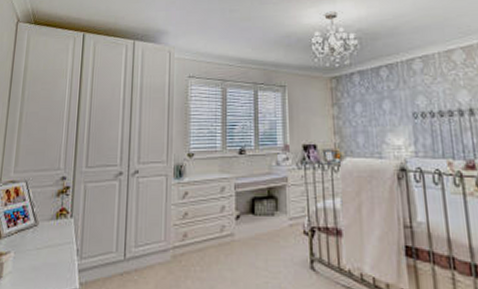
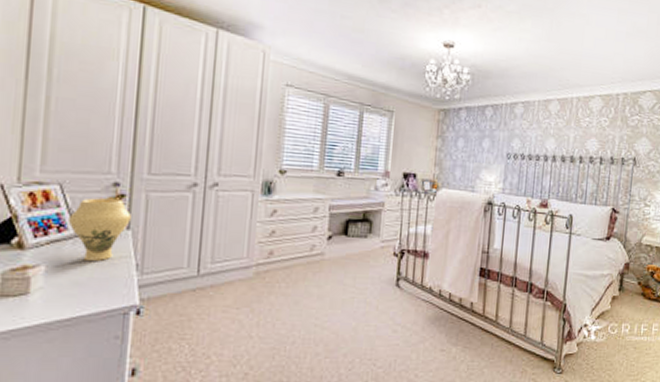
vase: none [30,191,74,248] -> present [67,198,131,262]

